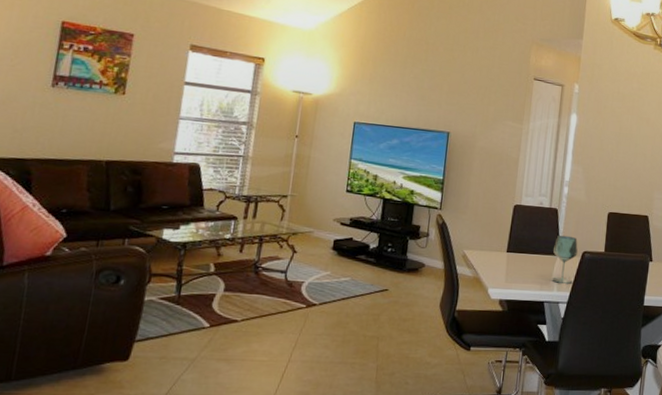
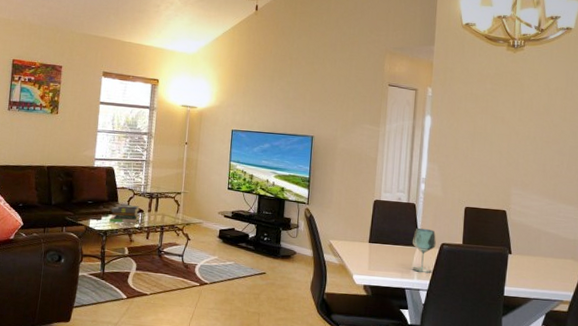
books: none [190,210,233,234] -> present [109,205,140,223]

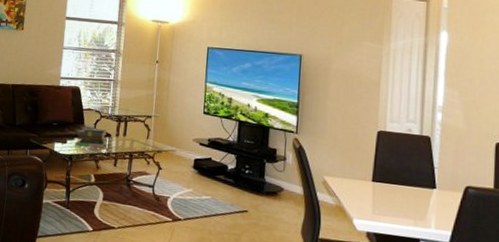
wine glass: present [412,228,437,273] -> none [427,166,460,222]

